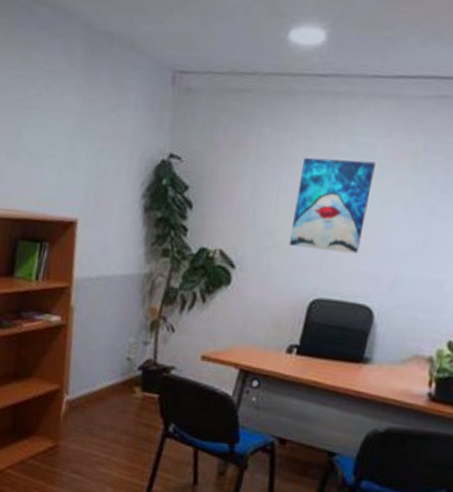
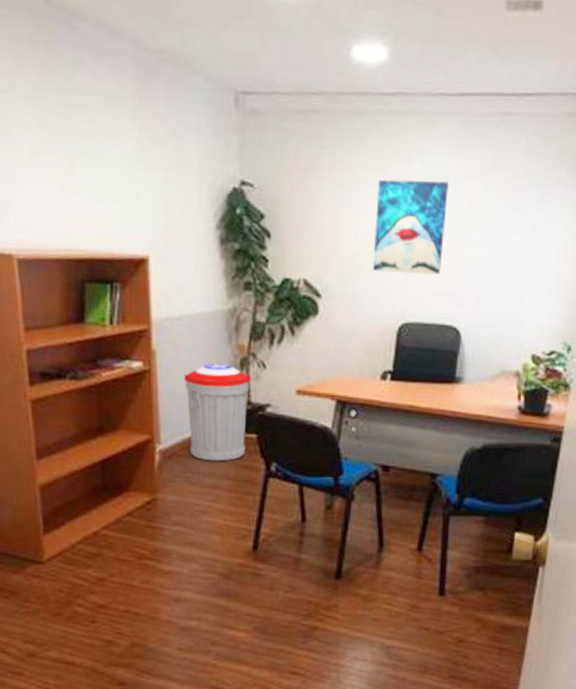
trash can: none [94,323,160,418] -> present [183,363,251,462]

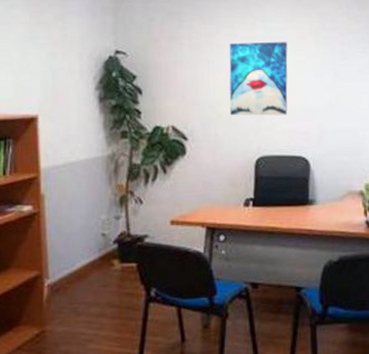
trash can: present [183,363,251,462] -> none [69,202,130,292]

